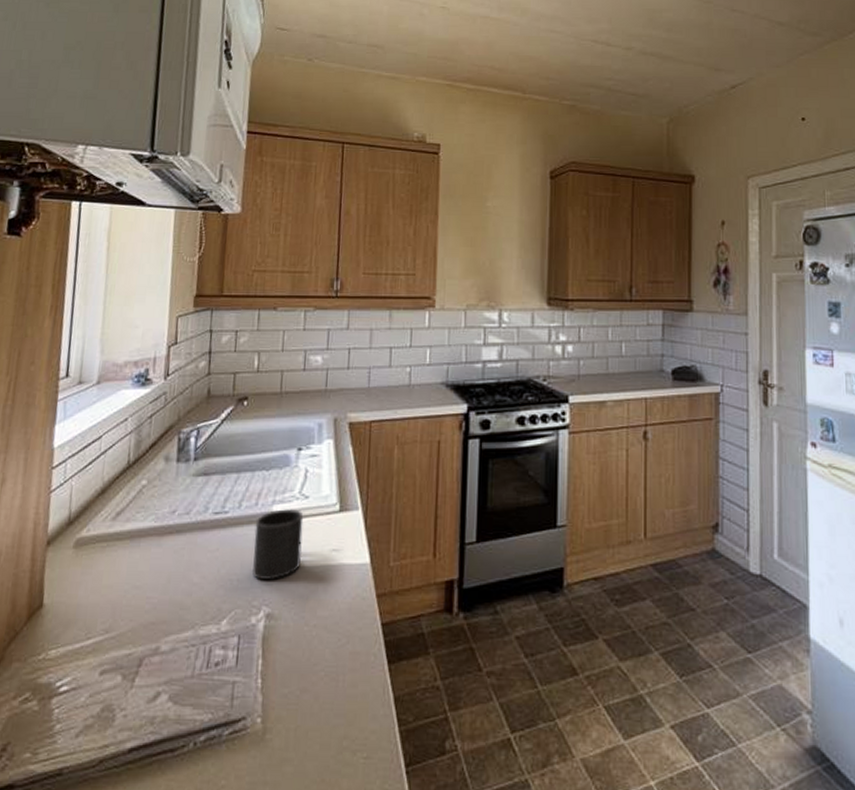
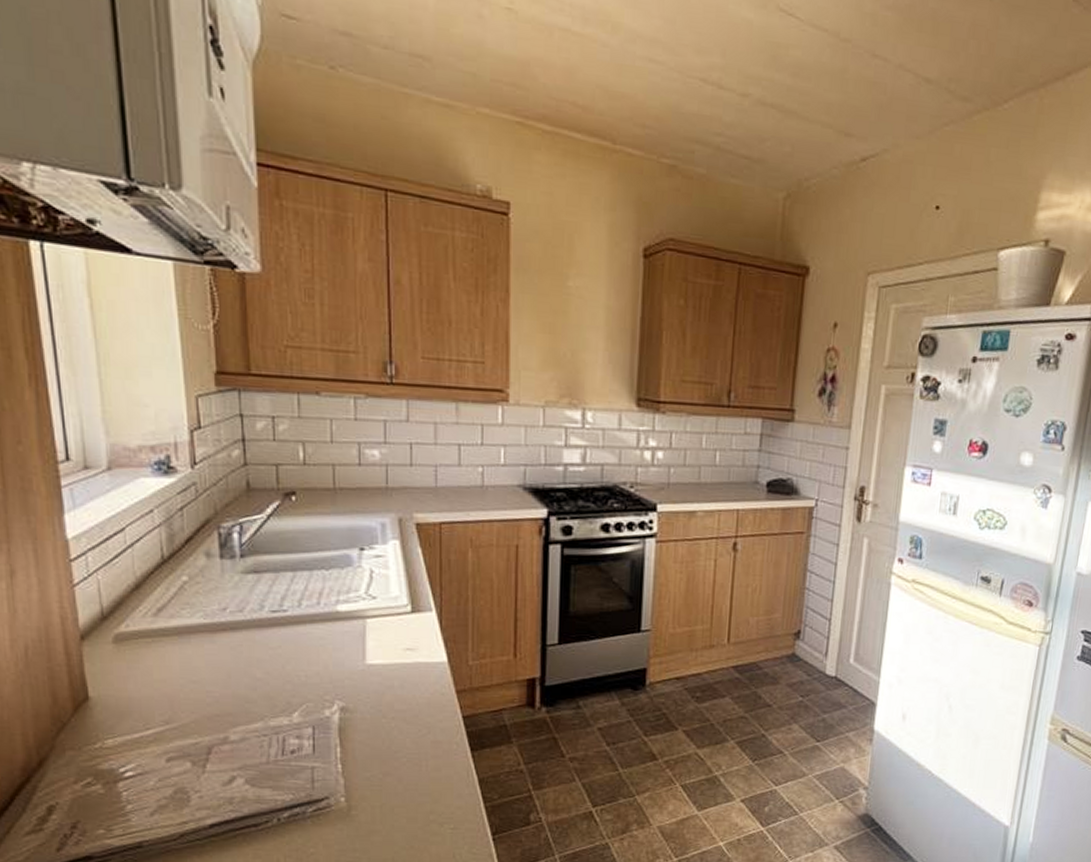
mug: present [251,509,304,581] -> none [319,609,374,677]

